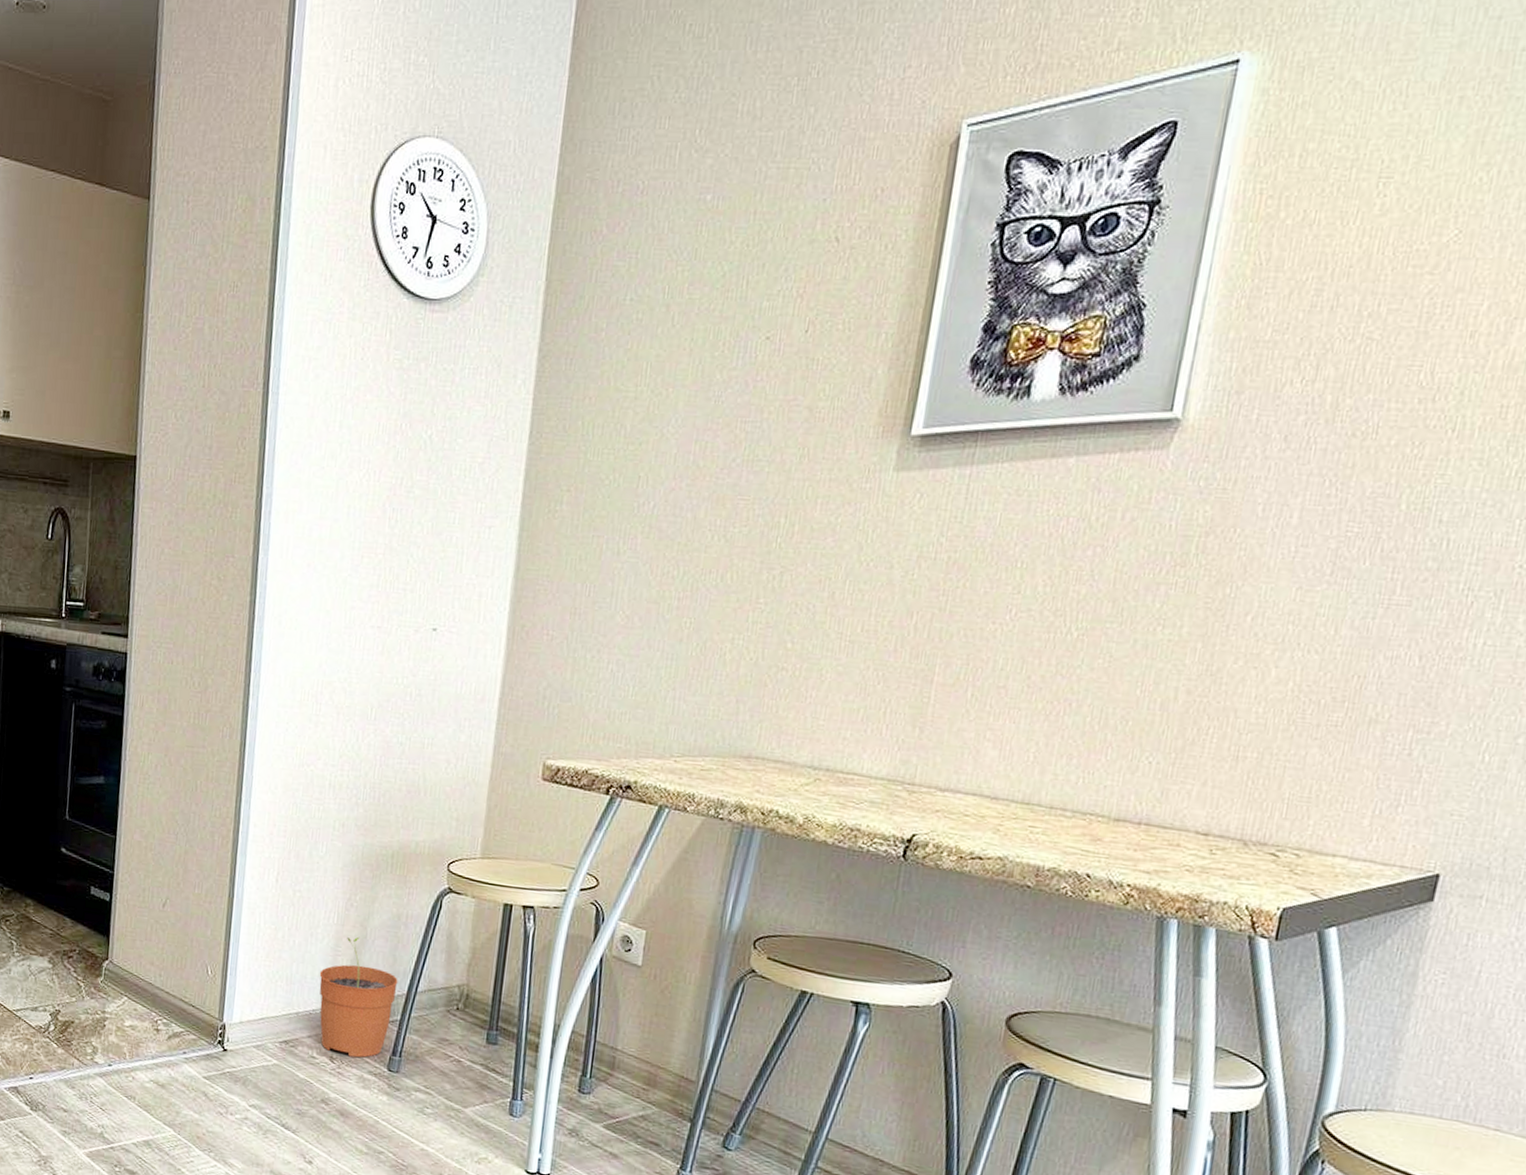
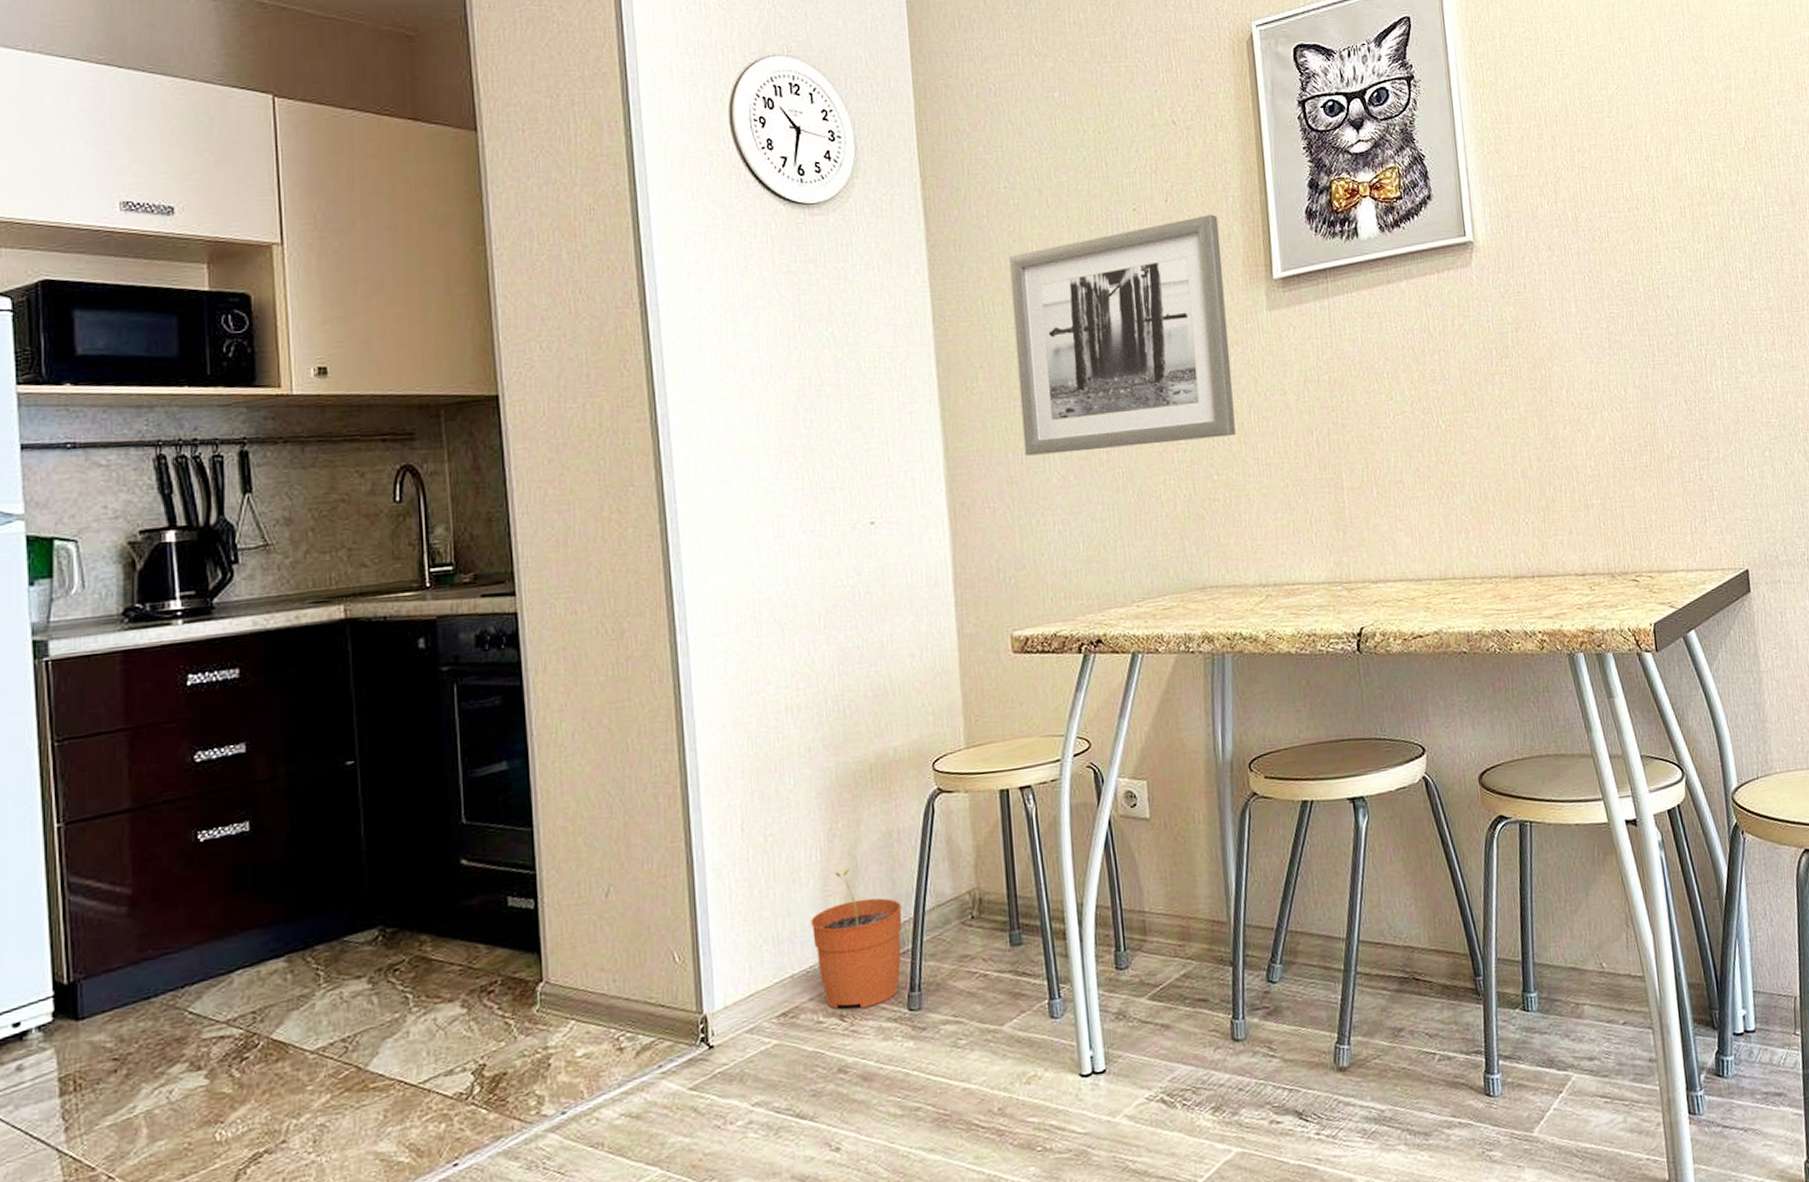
wall art: none [593,352,863,605] -> present [1009,214,1236,456]

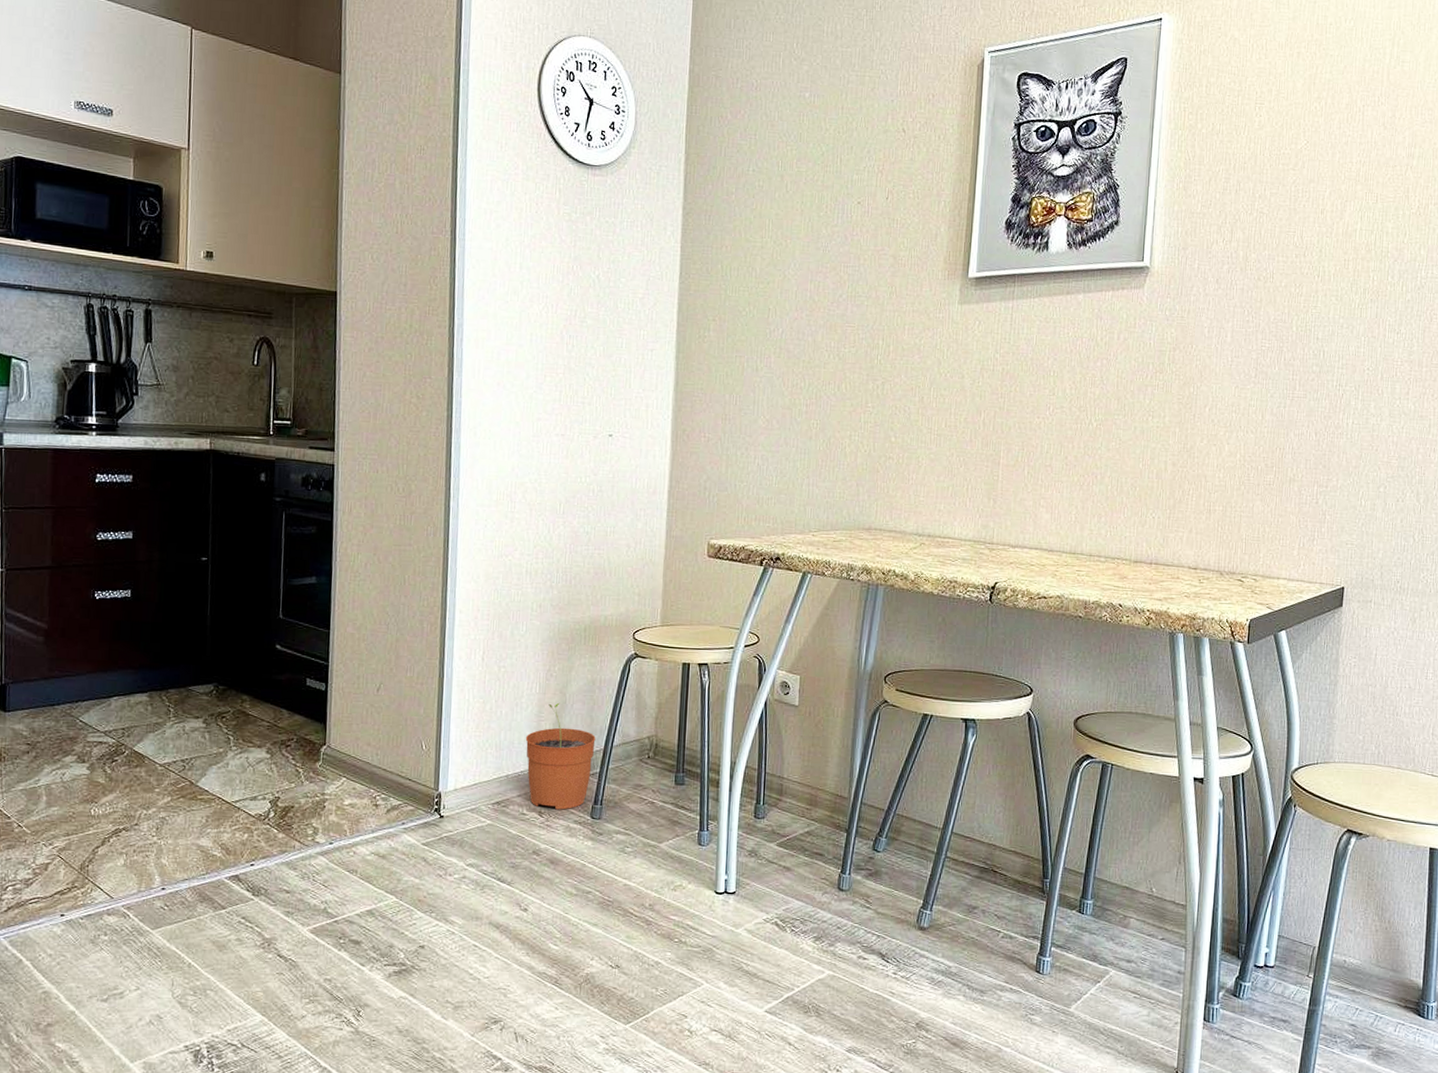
wall art: present [1009,214,1236,456] -> none [739,215,929,407]

